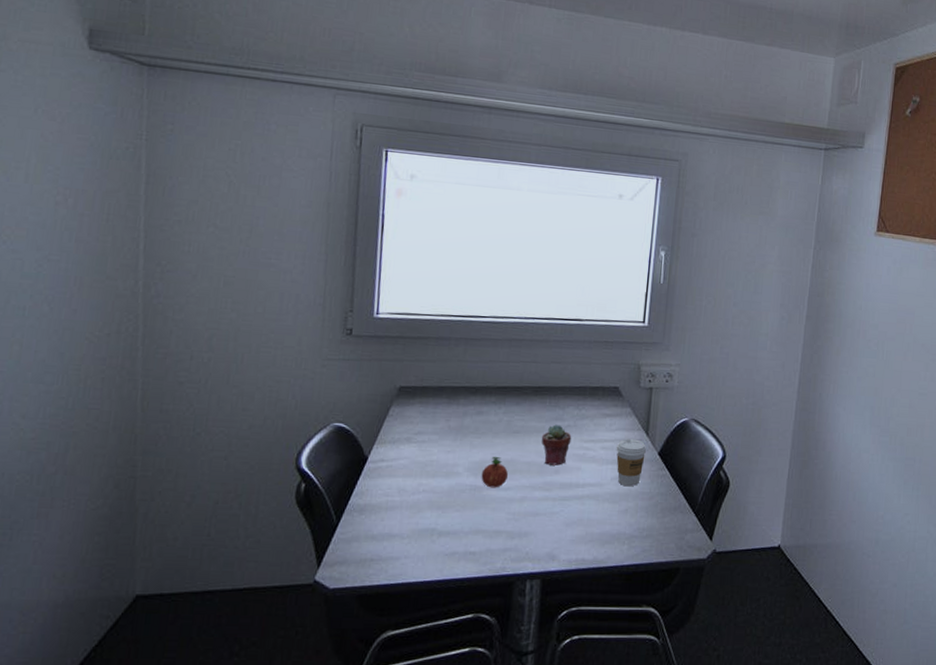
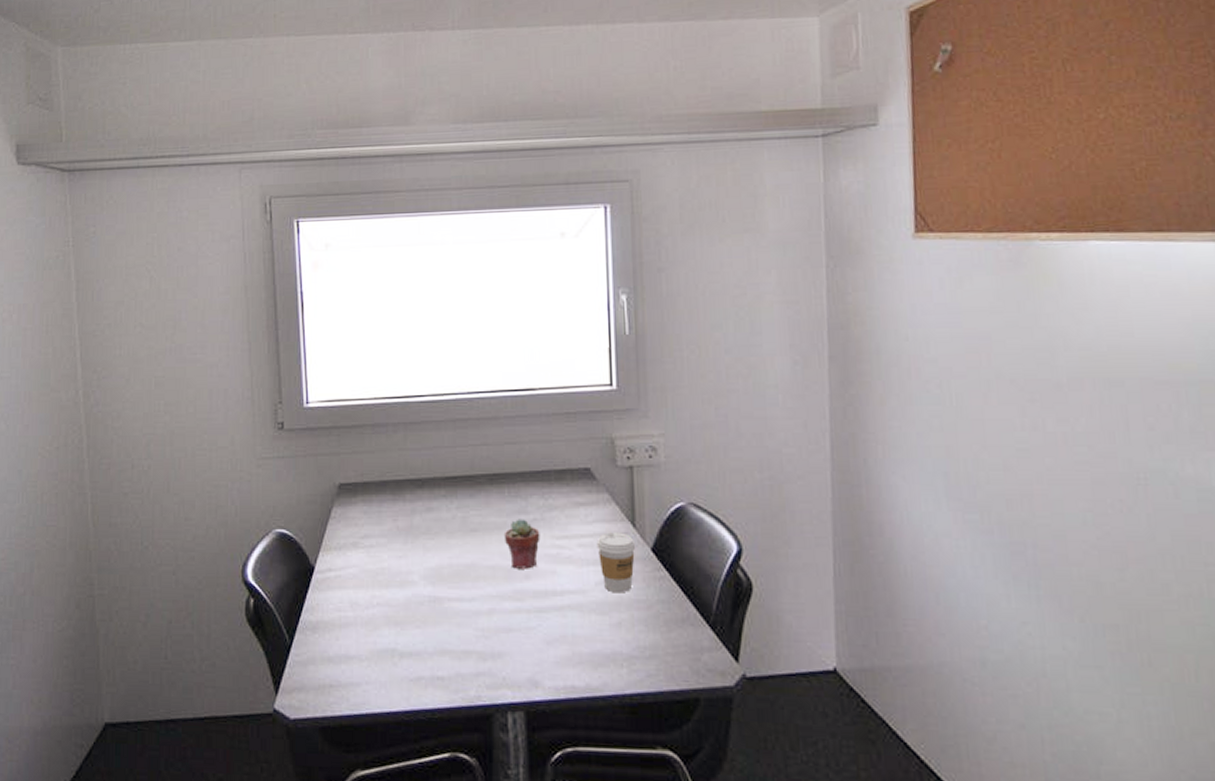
apple: present [481,456,509,488] -> none [440,560,471,599]

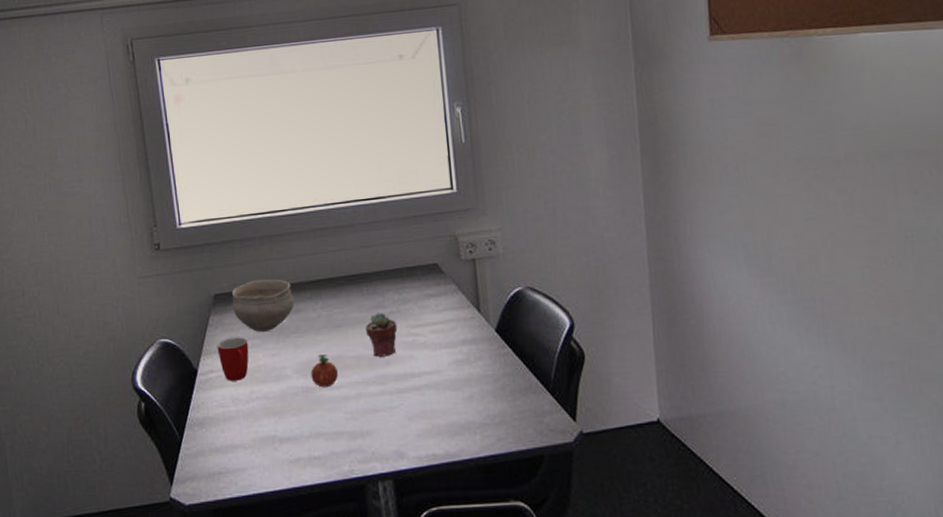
mug: none [338,534,373,583] -> present [217,337,249,381]
bowl: none [358,472,426,530] -> present [232,279,294,332]
apple: none [440,560,471,599] -> present [310,354,339,388]
coffee cup: present [596,532,636,593] -> none [447,318,482,371]

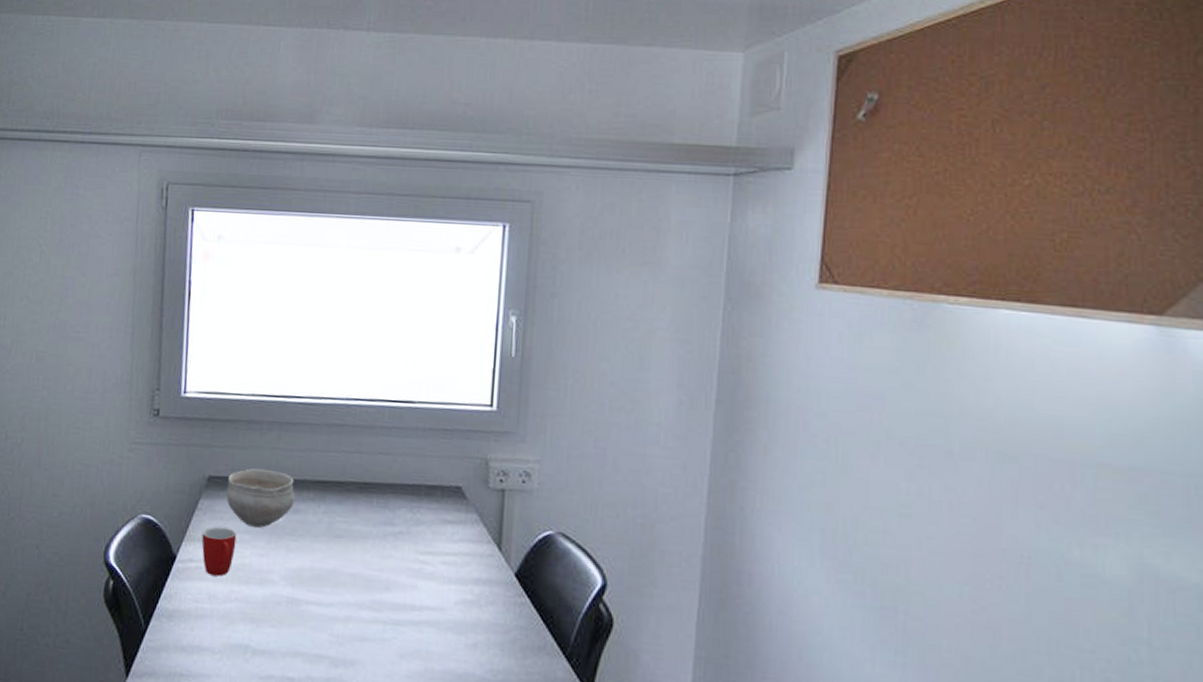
apple: present [310,354,339,388] -> none [299,564,331,603]
potted succulent: present [365,312,398,357] -> none [368,529,405,581]

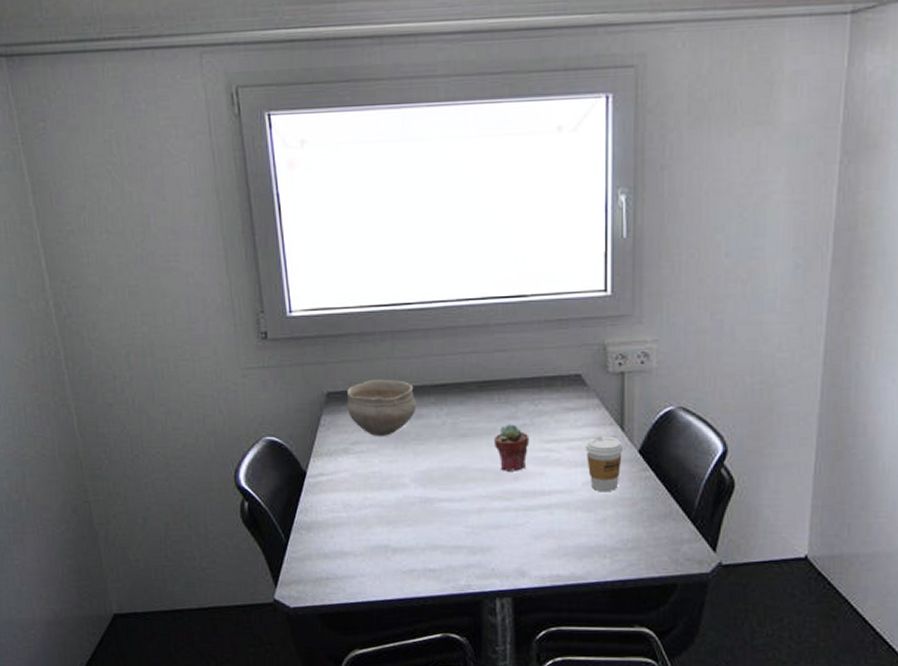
mug: present [201,527,237,577] -> none [328,440,364,486]
potted succulent: none [368,529,405,581] -> present [493,424,530,471]
coffee cup: none [460,553,500,615] -> present [585,436,624,492]

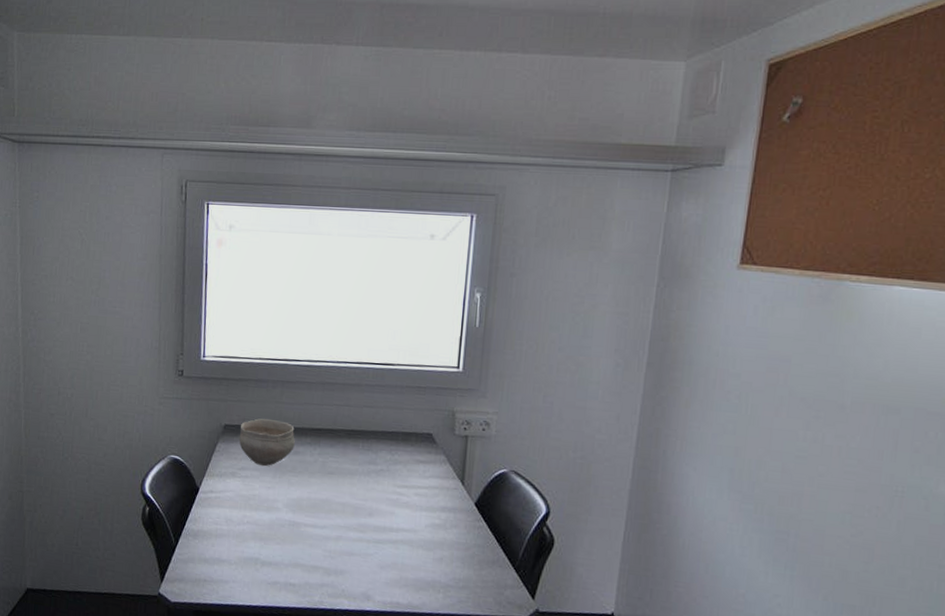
potted succulent: present [493,424,530,471] -> none [355,468,385,509]
coffee cup: present [585,436,624,492] -> none [430,486,463,536]

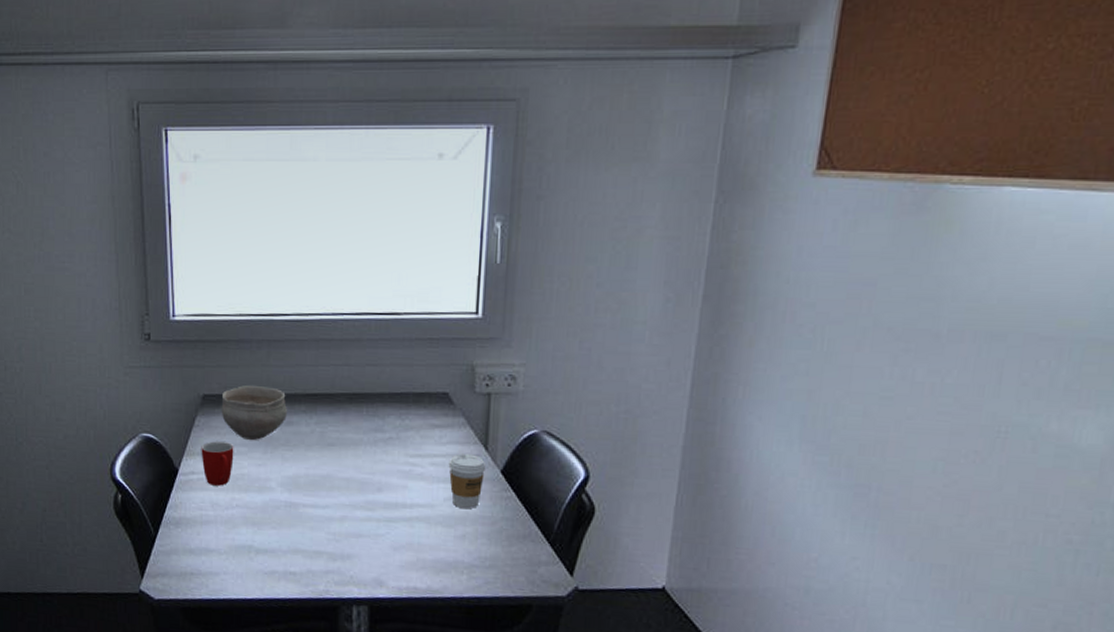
mug: none [219,465,248,504] -> present [201,441,234,486]
coffee cup: none [430,486,463,536] -> present [448,453,487,510]

